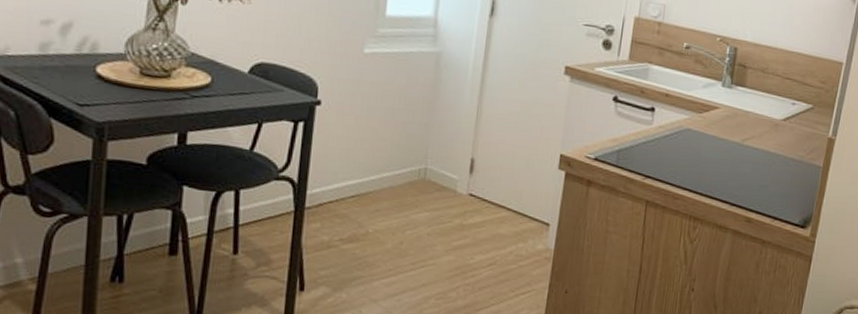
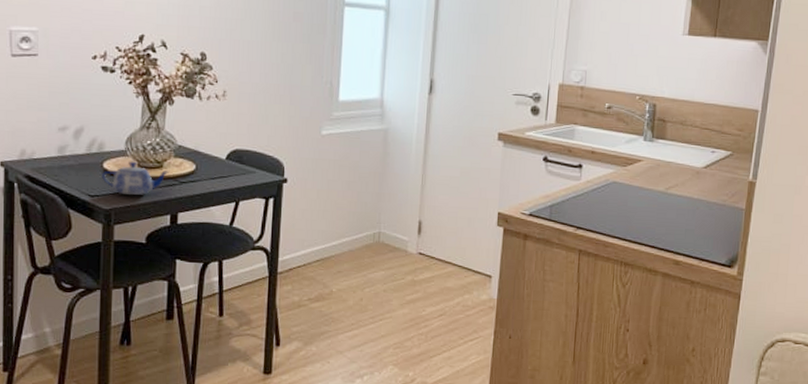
teapot: none [94,68,180,108] -> present [102,162,170,196]

